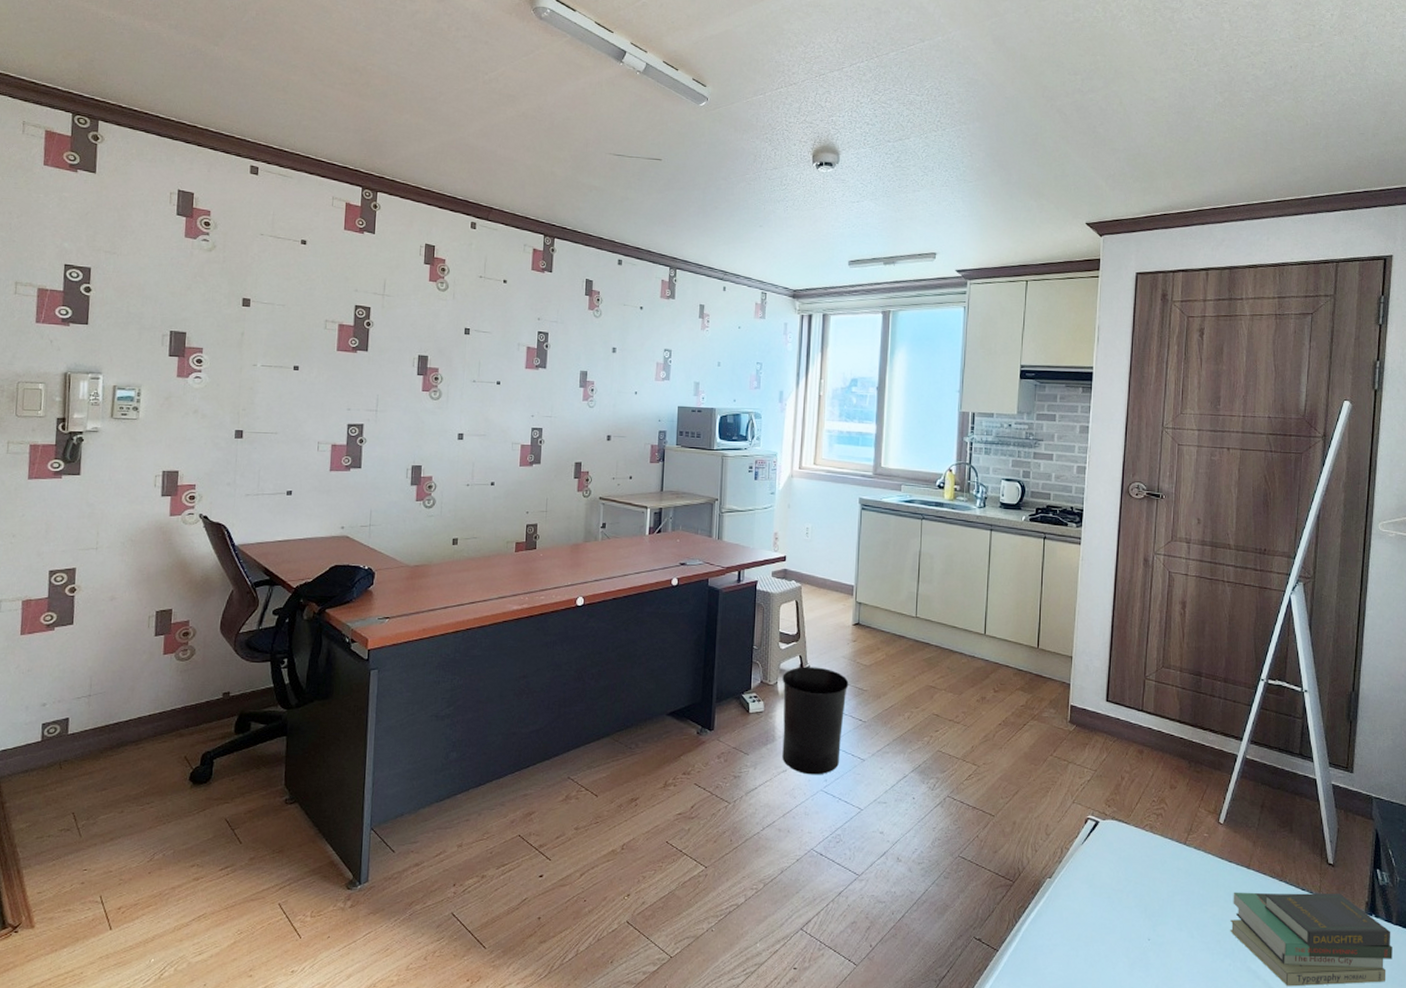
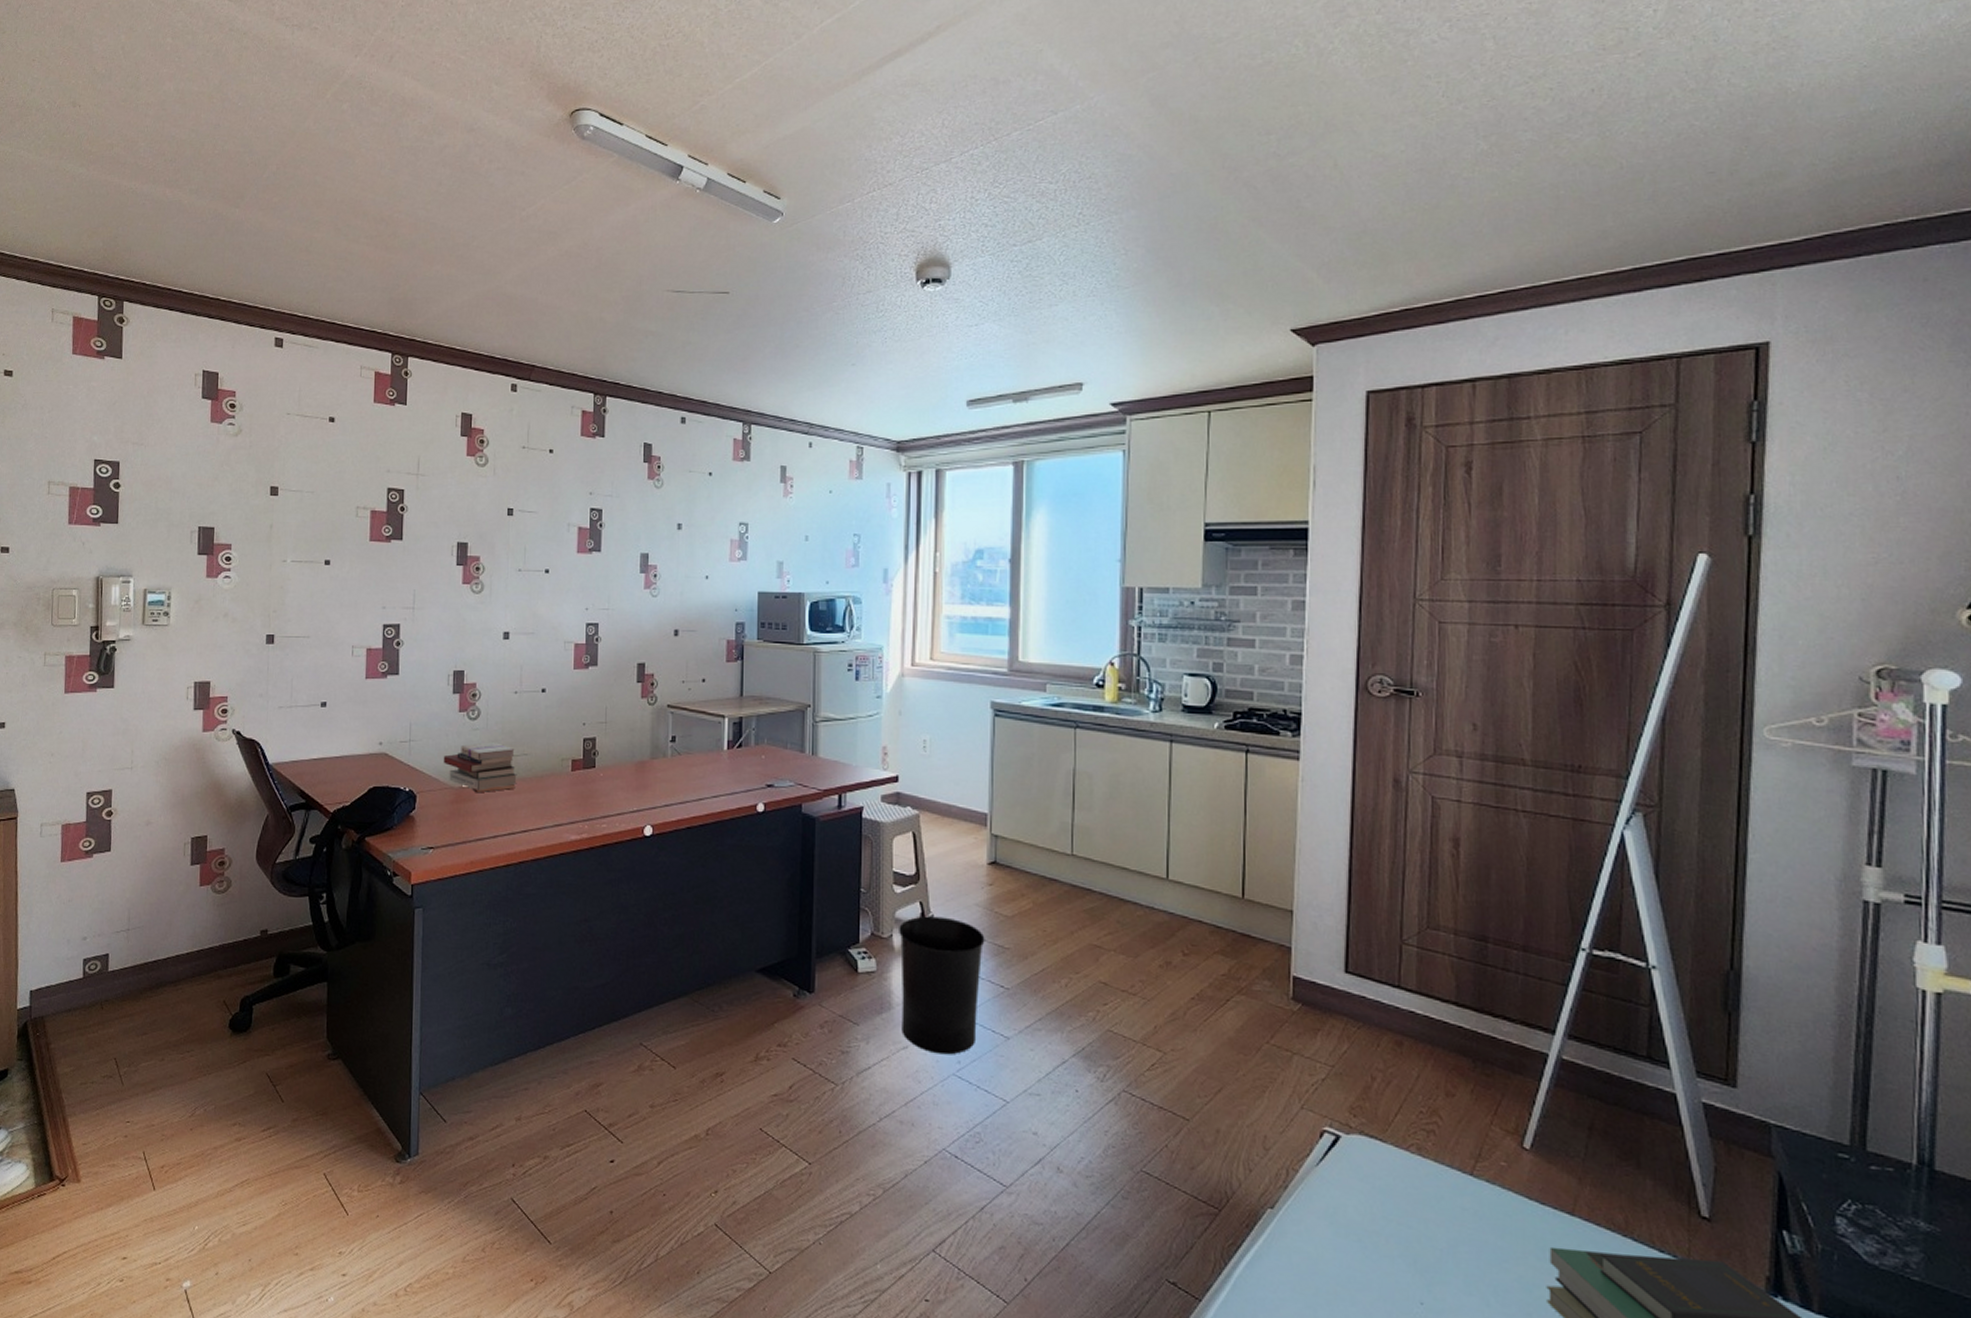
books: none [400,527,467,571] -> present [443,742,517,793]

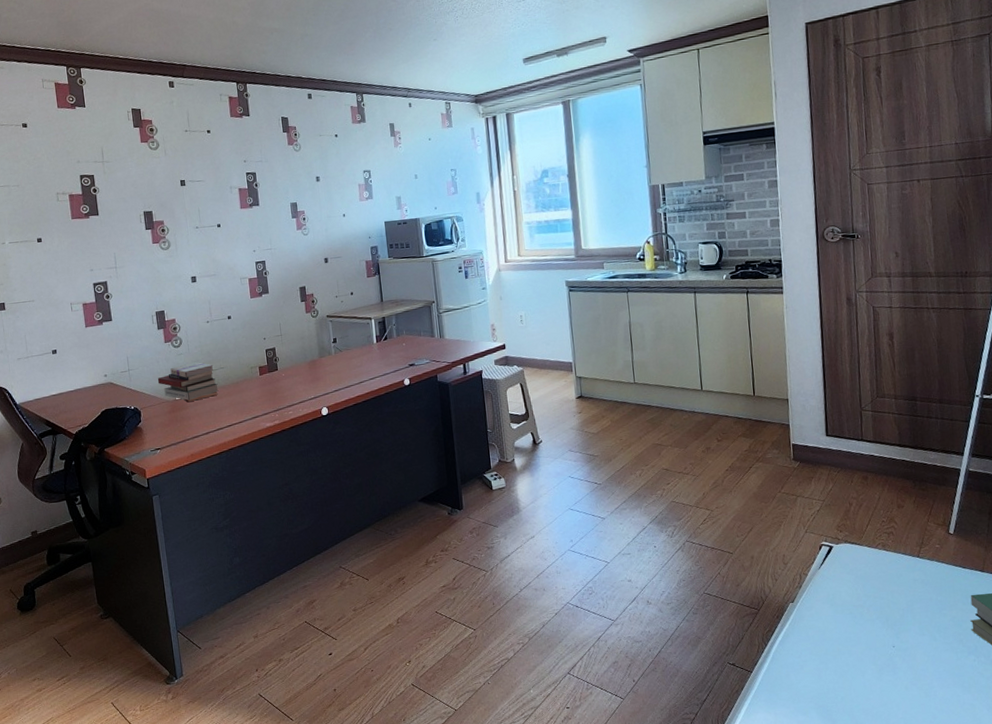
waste bin: present [899,916,985,1055] -> none [518,440,582,538]

